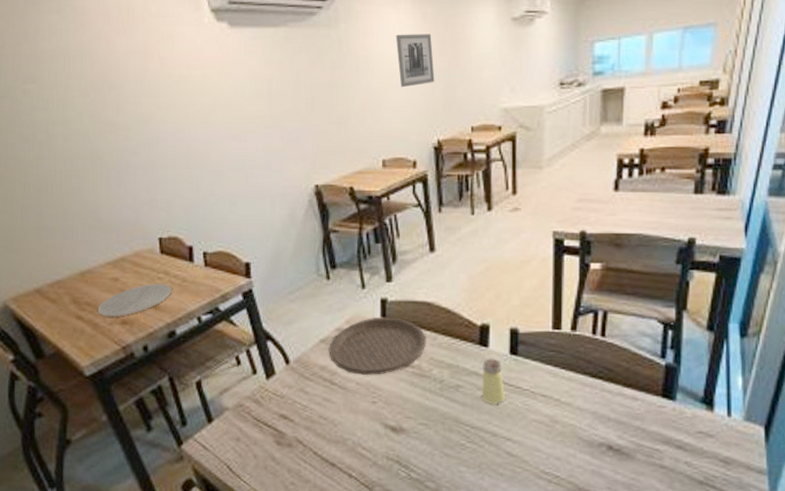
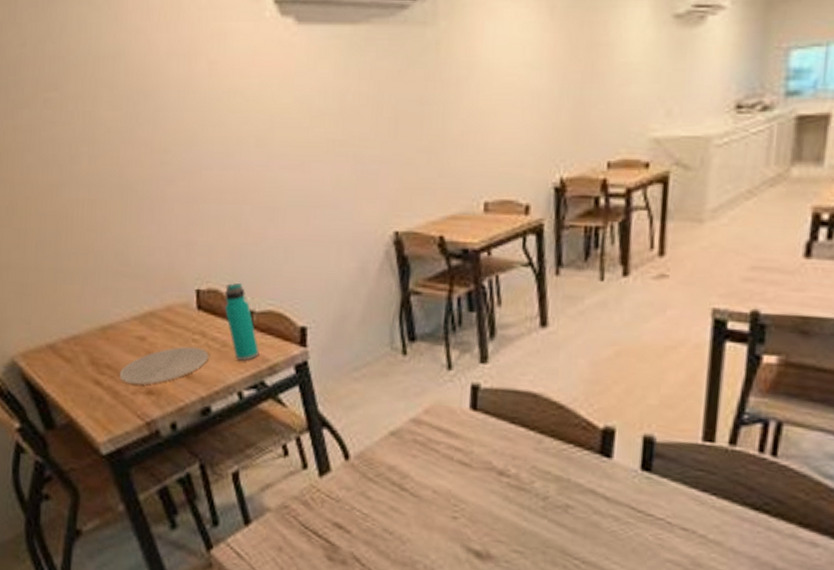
water bottle: none [183,230,213,292] -> present [224,282,259,361]
plate: present [329,317,426,375] -> none [400,408,529,483]
wall art: present [395,34,435,88] -> none [511,35,562,107]
saltshaker: present [481,358,505,404] -> none [598,473,631,534]

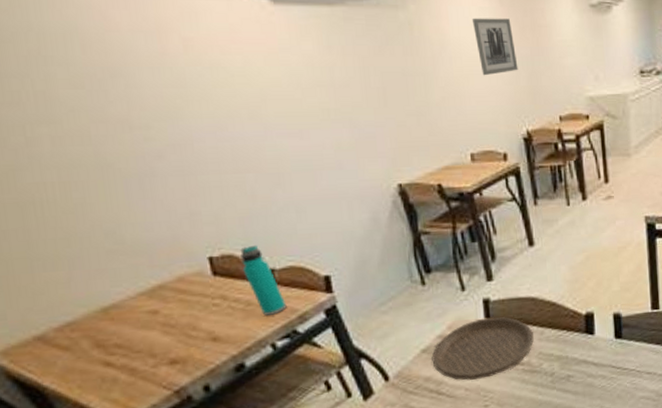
plate: present [119,346,208,385] -> none [133,310,233,358]
plate: none [400,408,529,483] -> present [431,317,534,380]
wall art: none [511,35,562,107] -> present [471,18,518,76]

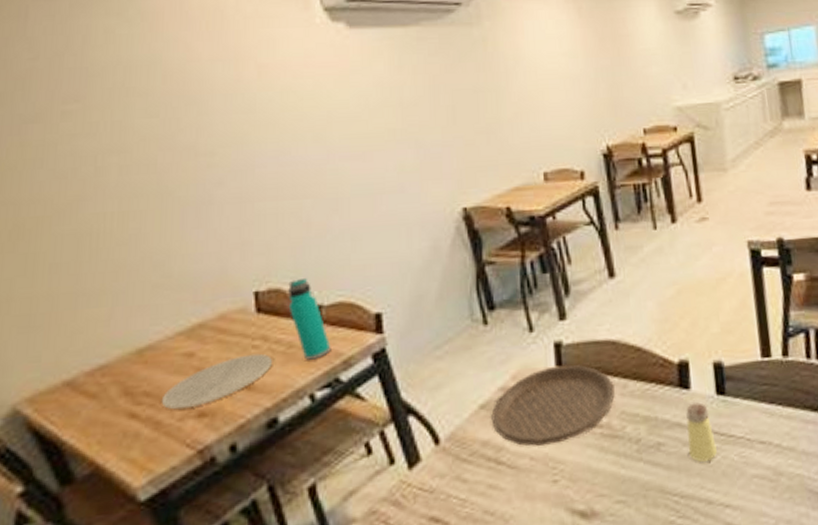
plate: none [133,310,233,358] -> present [161,353,272,410]
wall art: present [471,18,518,76] -> none [548,29,598,89]
saltshaker: none [590,344,614,389] -> present [686,402,717,462]

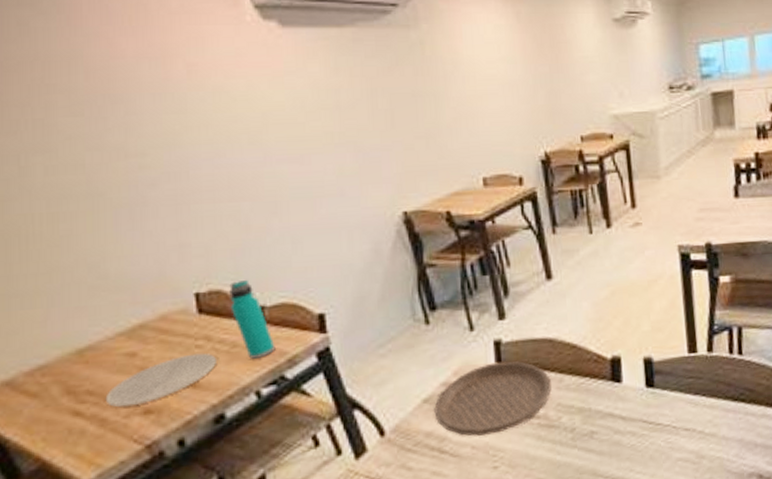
saltshaker: present [686,402,717,462] -> none [617,394,645,448]

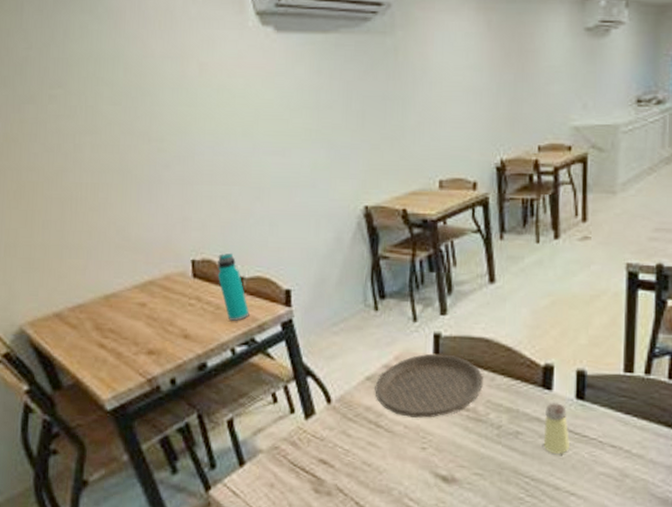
plate: present [105,353,216,407] -> none [121,310,203,346]
saltshaker: none [617,394,645,448] -> present [543,403,570,454]

